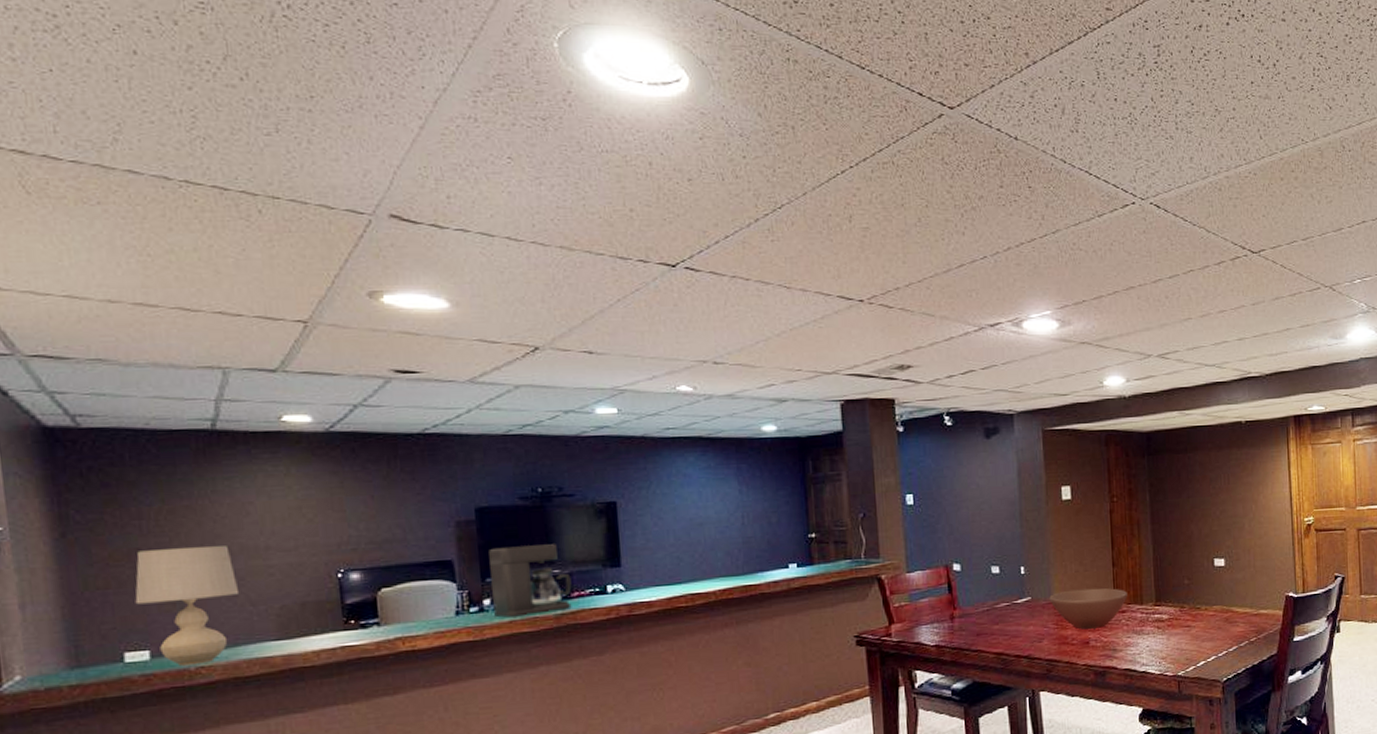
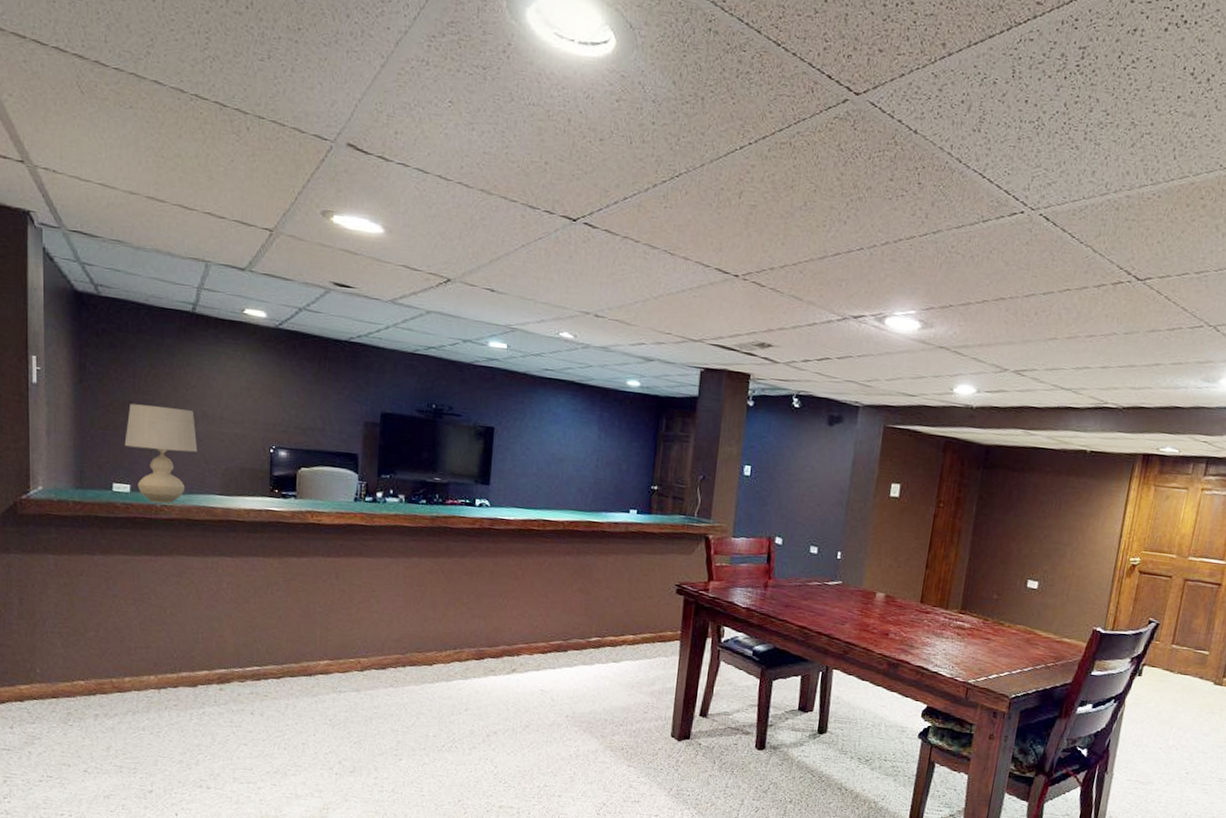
coffee maker: present [489,544,572,619] -> none [384,449,448,515]
bowl: present [1049,588,1127,630] -> none [859,582,935,623]

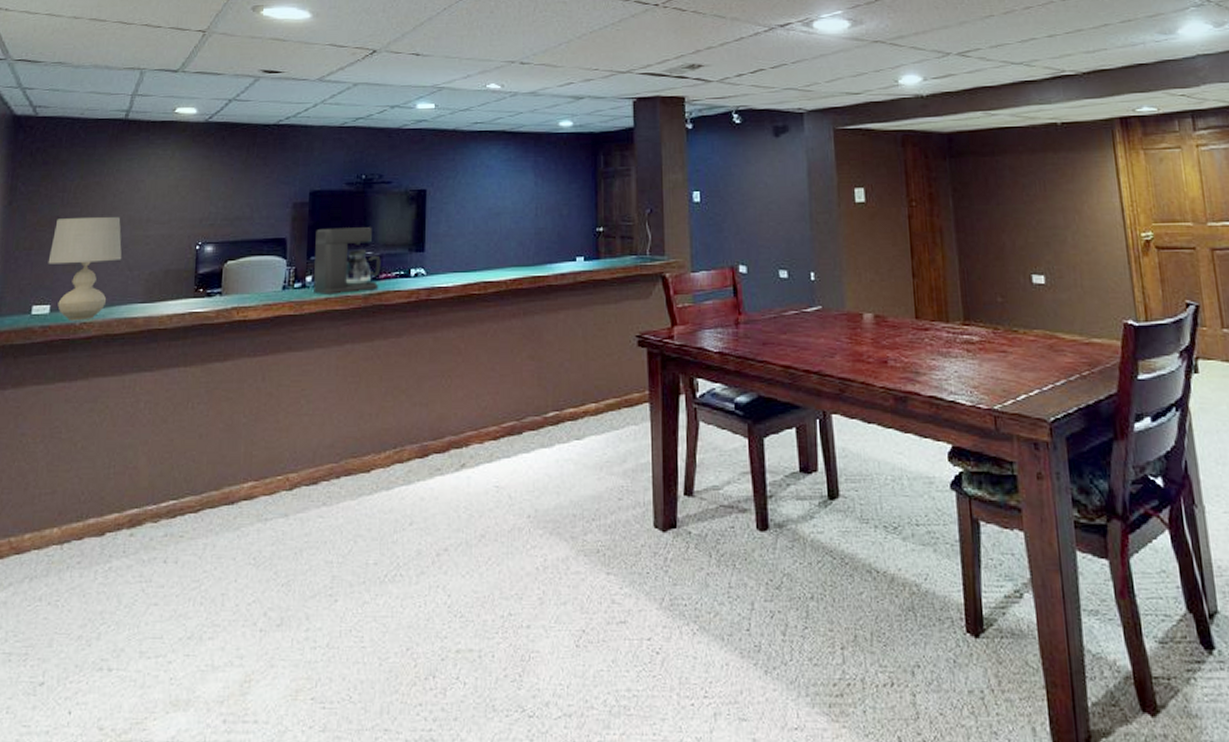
coffee maker: none [384,449,448,515] -> present [314,227,381,296]

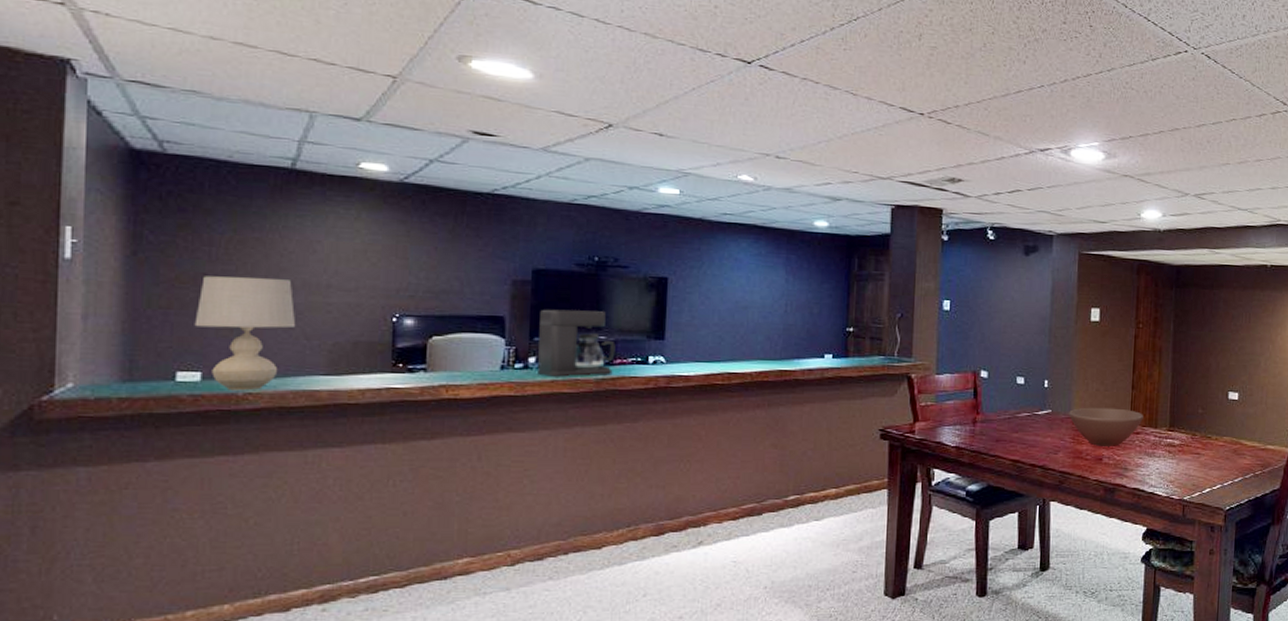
bowl: none [842,300,931,346] -> present [1069,407,1143,447]

